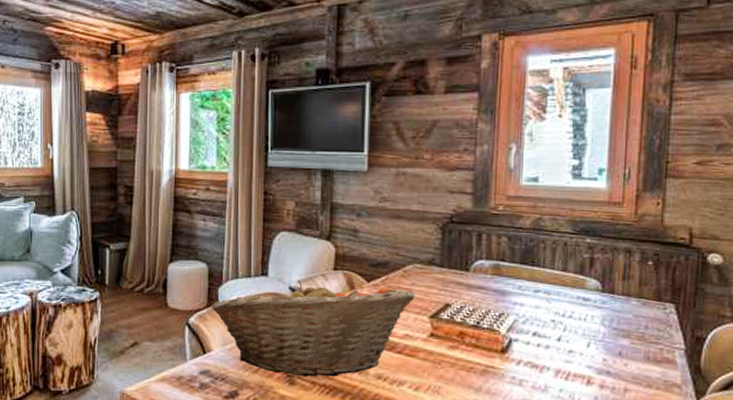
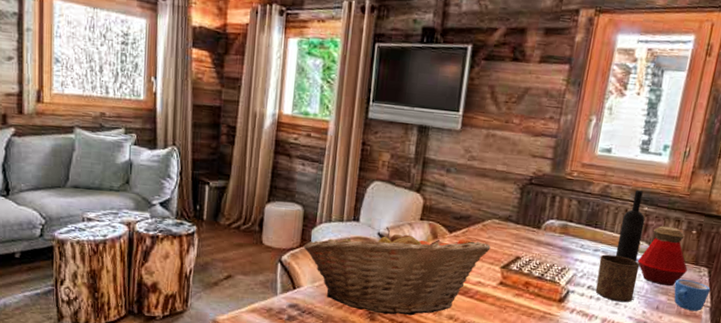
cup: none [542,295,591,350] -> present [595,254,640,303]
wine bottle: none [560,221,589,302] -> present [615,190,645,262]
bottle: none [587,258,650,328] -> present [637,226,688,286]
mug: none [636,318,682,355] -> present [674,278,711,311]

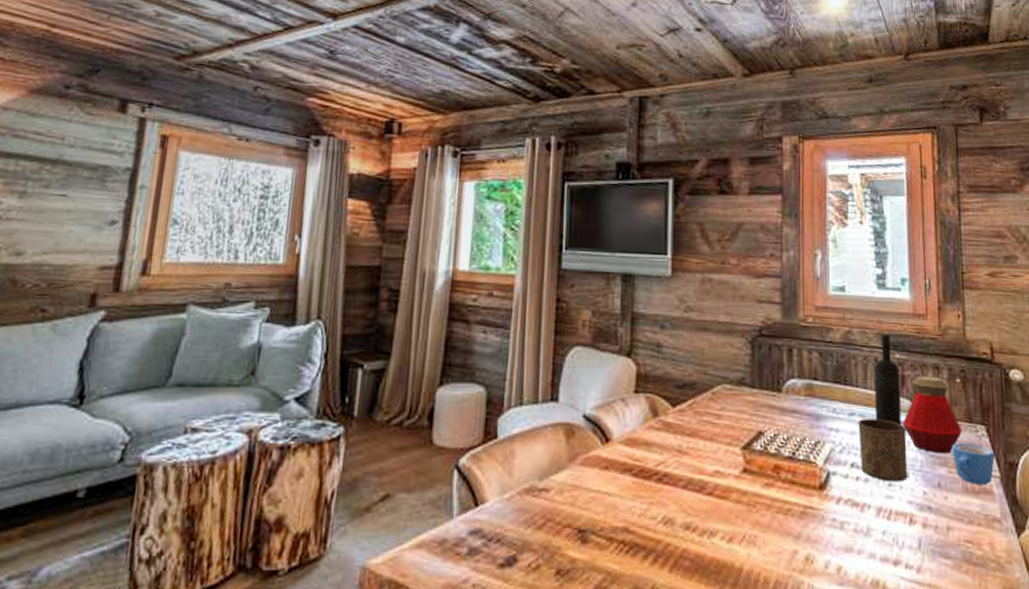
fruit basket: present [303,227,491,316] -> none [487,405,725,531]

